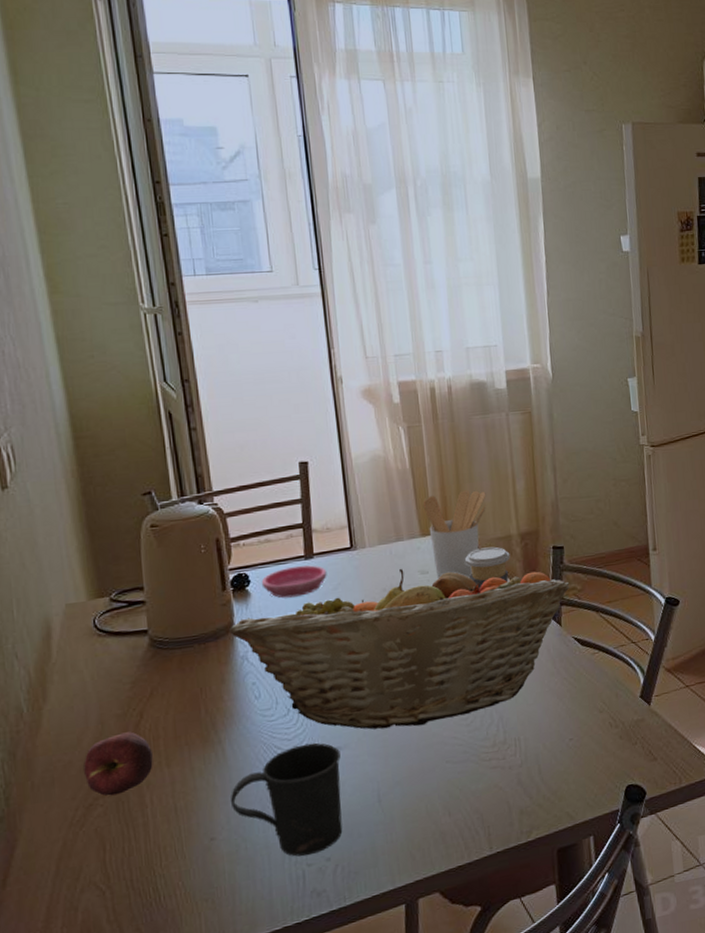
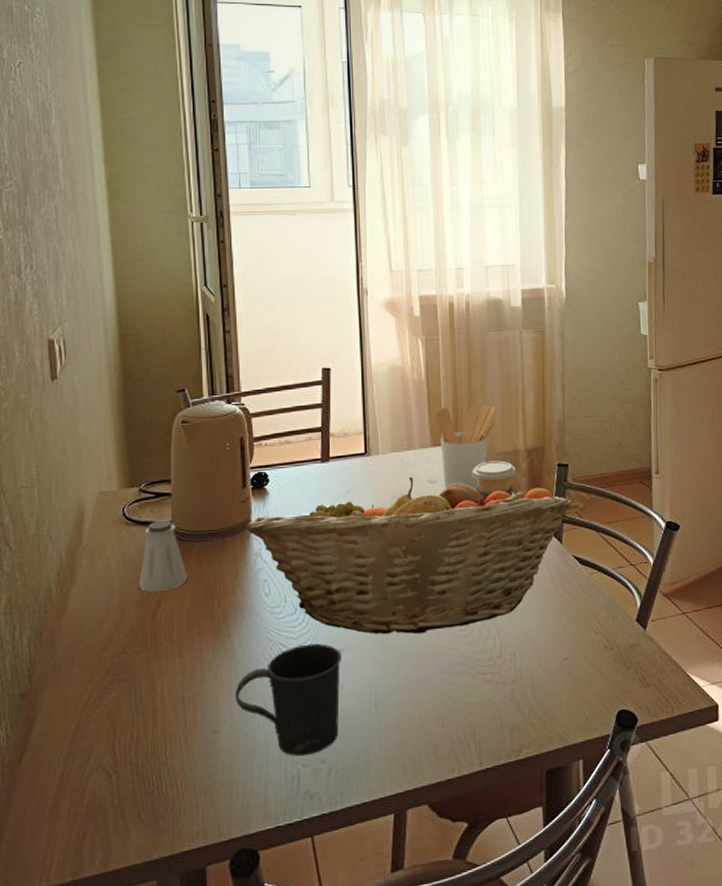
apple: present [83,732,153,796] -> none [102,619,166,681]
saltshaker: none [117,628,171,704] -> present [139,520,188,592]
saucer: present [261,565,327,598] -> none [279,468,341,499]

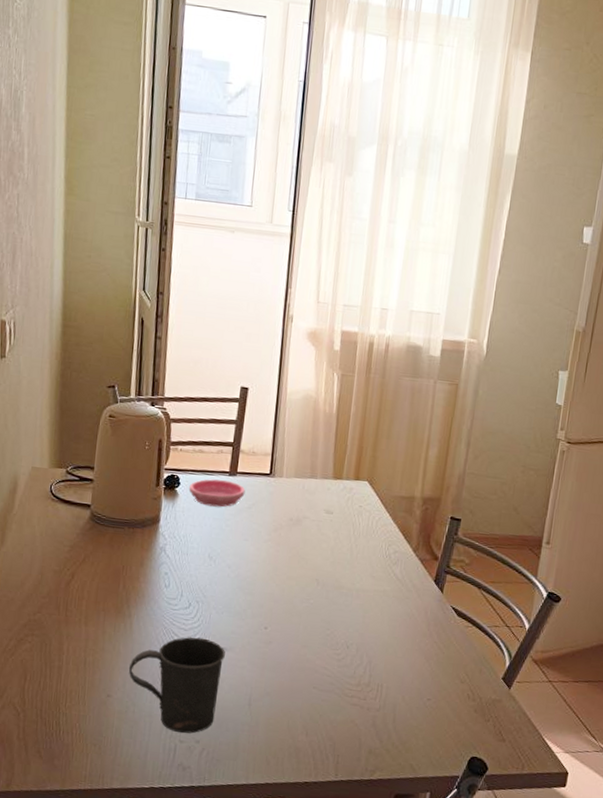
saltshaker: present [139,520,188,592] -> none [57,502,100,565]
fruit basket: present [245,476,572,635] -> none [154,503,459,651]
saucer: none [279,468,341,499] -> present [188,479,245,507]
utensil holder: present [435,403,496,490] -> none [339,443,400,528]
coffee cup: present [473,460,516,501] -> none [368,502,410,540]

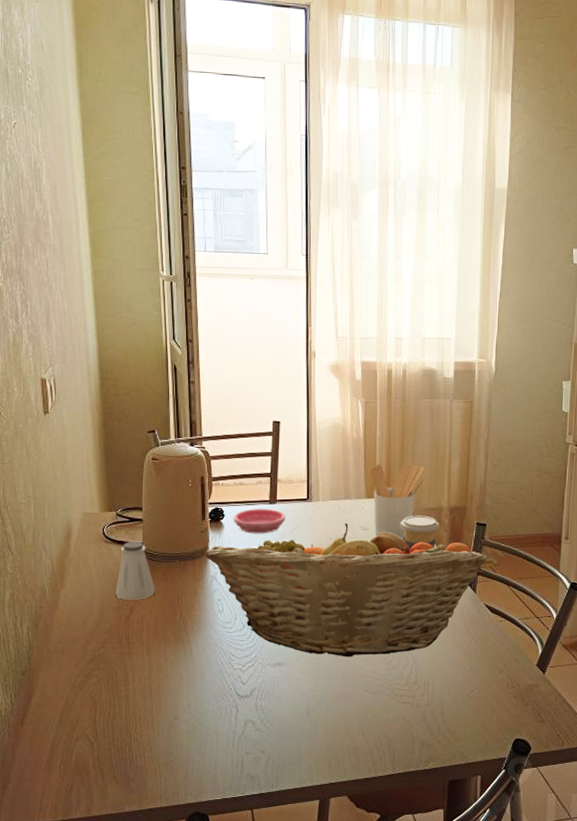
saltshaker: none [57,502,100,565] -> present [115,541,156,600]
mug: present [129,637,225,734] -> none [193,656,281,746]
fruit basket: none [154,503,459,651] -> present [204,522,488,657]
utensil holder: none [339,443,400,528] -> present [370,463,425,540]
coffee cup: none [368,502,410,540] -> present [401,515,439,550]

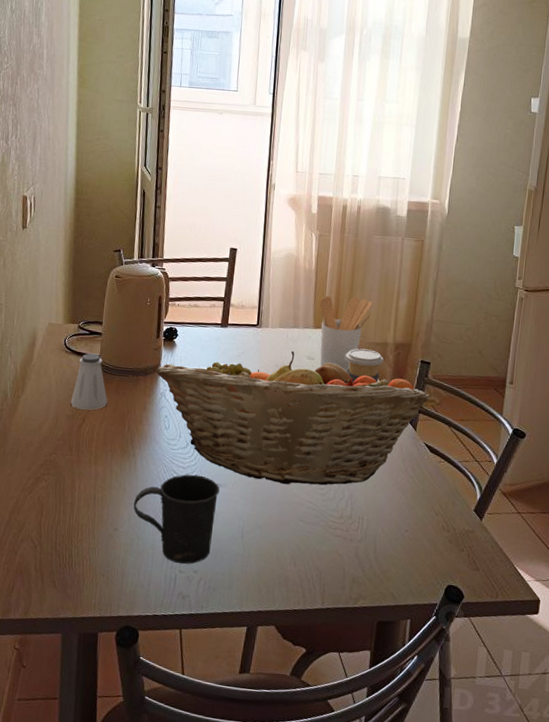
mug: none [193,656,281,746] -> present [133,474,220,564]
saucer: present [233,509,286,534] -> none [185,330,236,356]

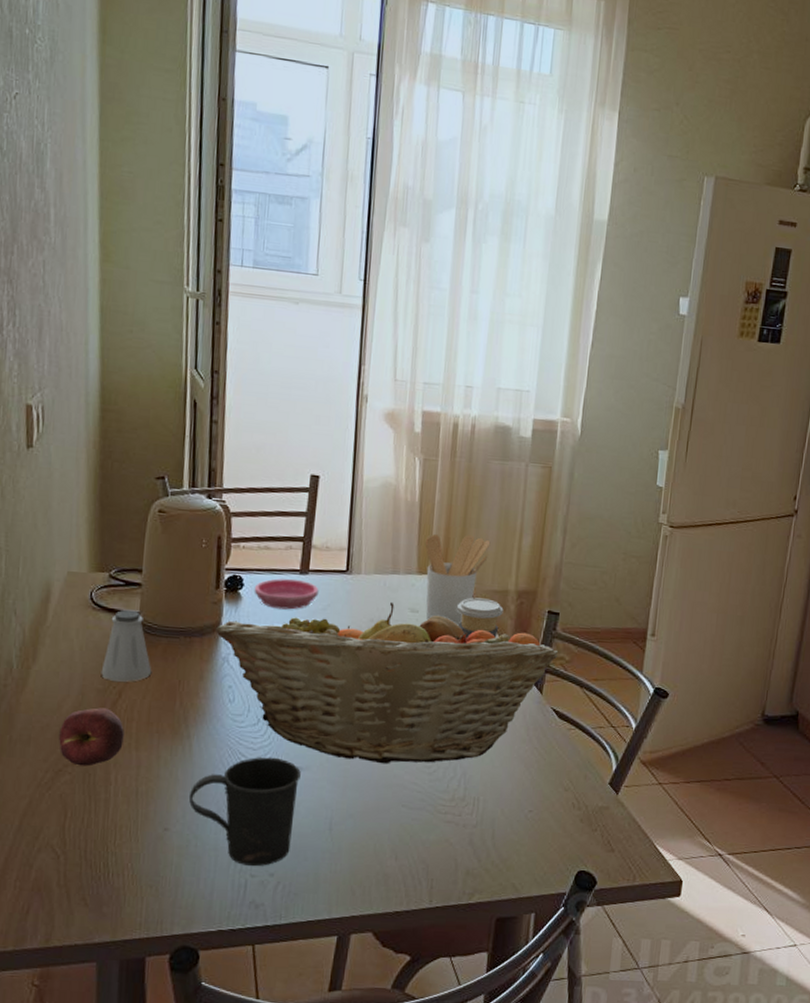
apple: none [39,430,87,476] -> present [59,708,124,767]
saucer: none [185,330,236,356] -> present [254,578,319,610]

